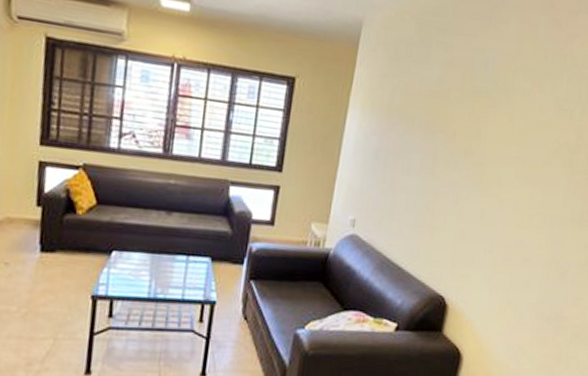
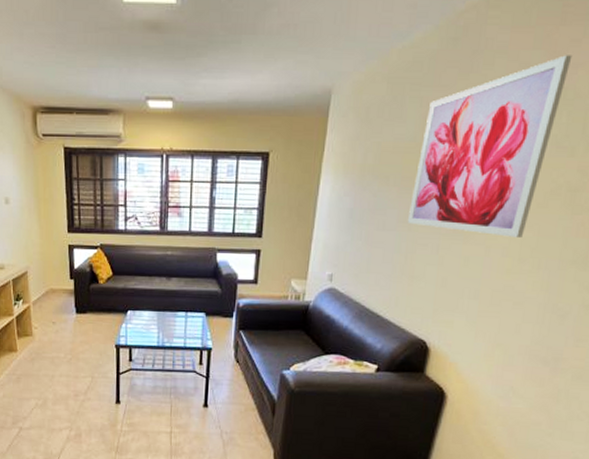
wall art: none [430,25,571,193] -> present [407,55,573,237]

